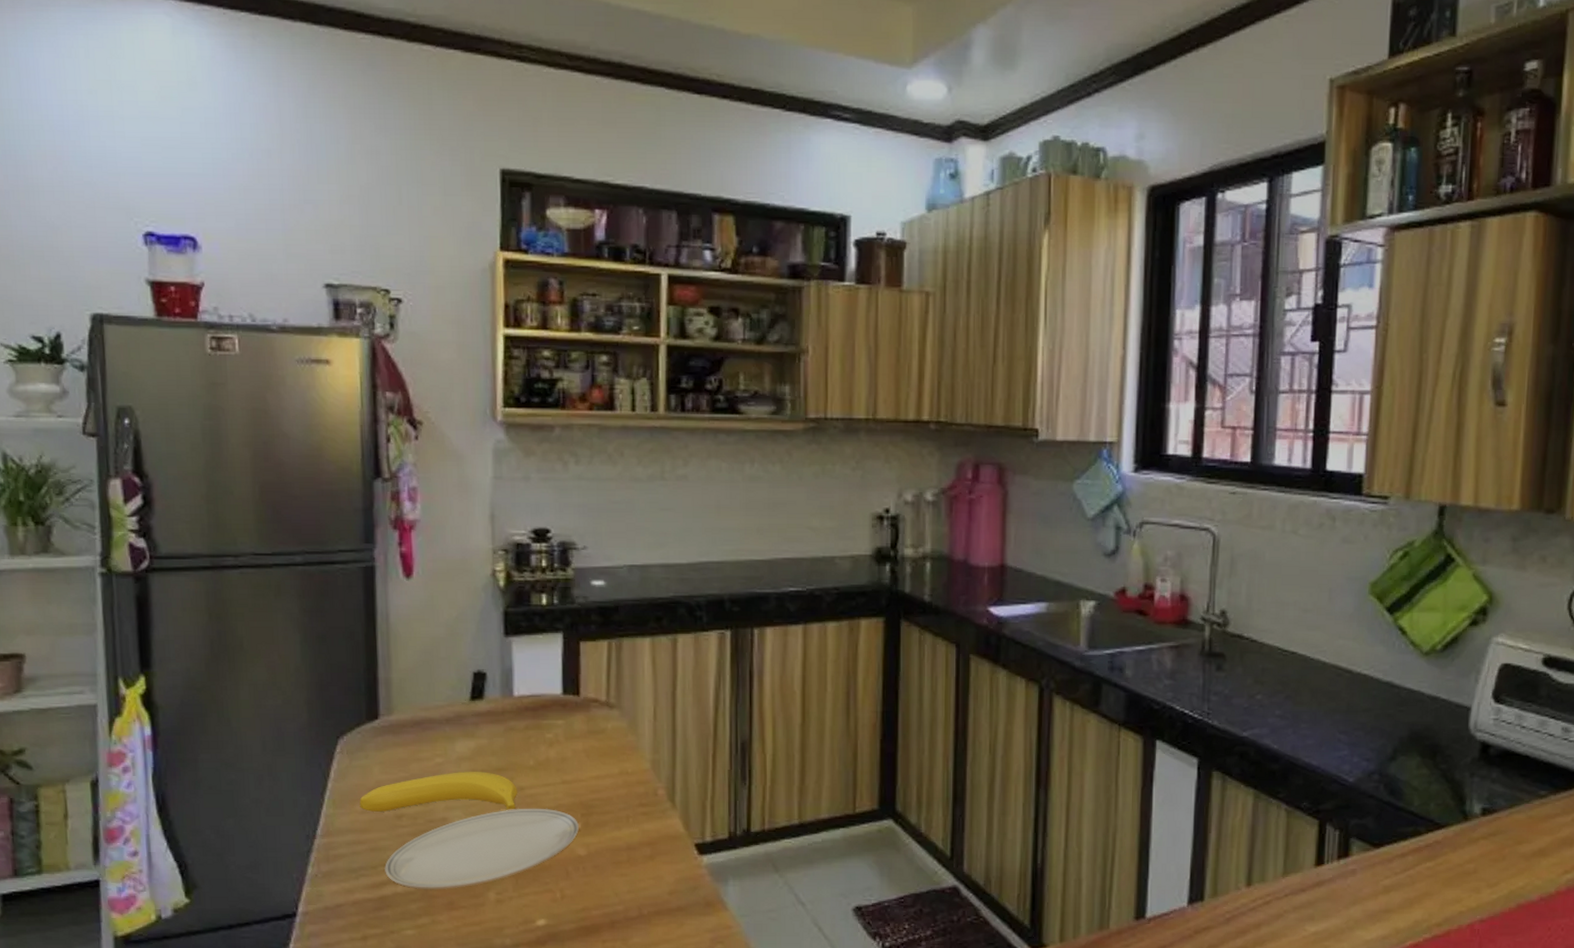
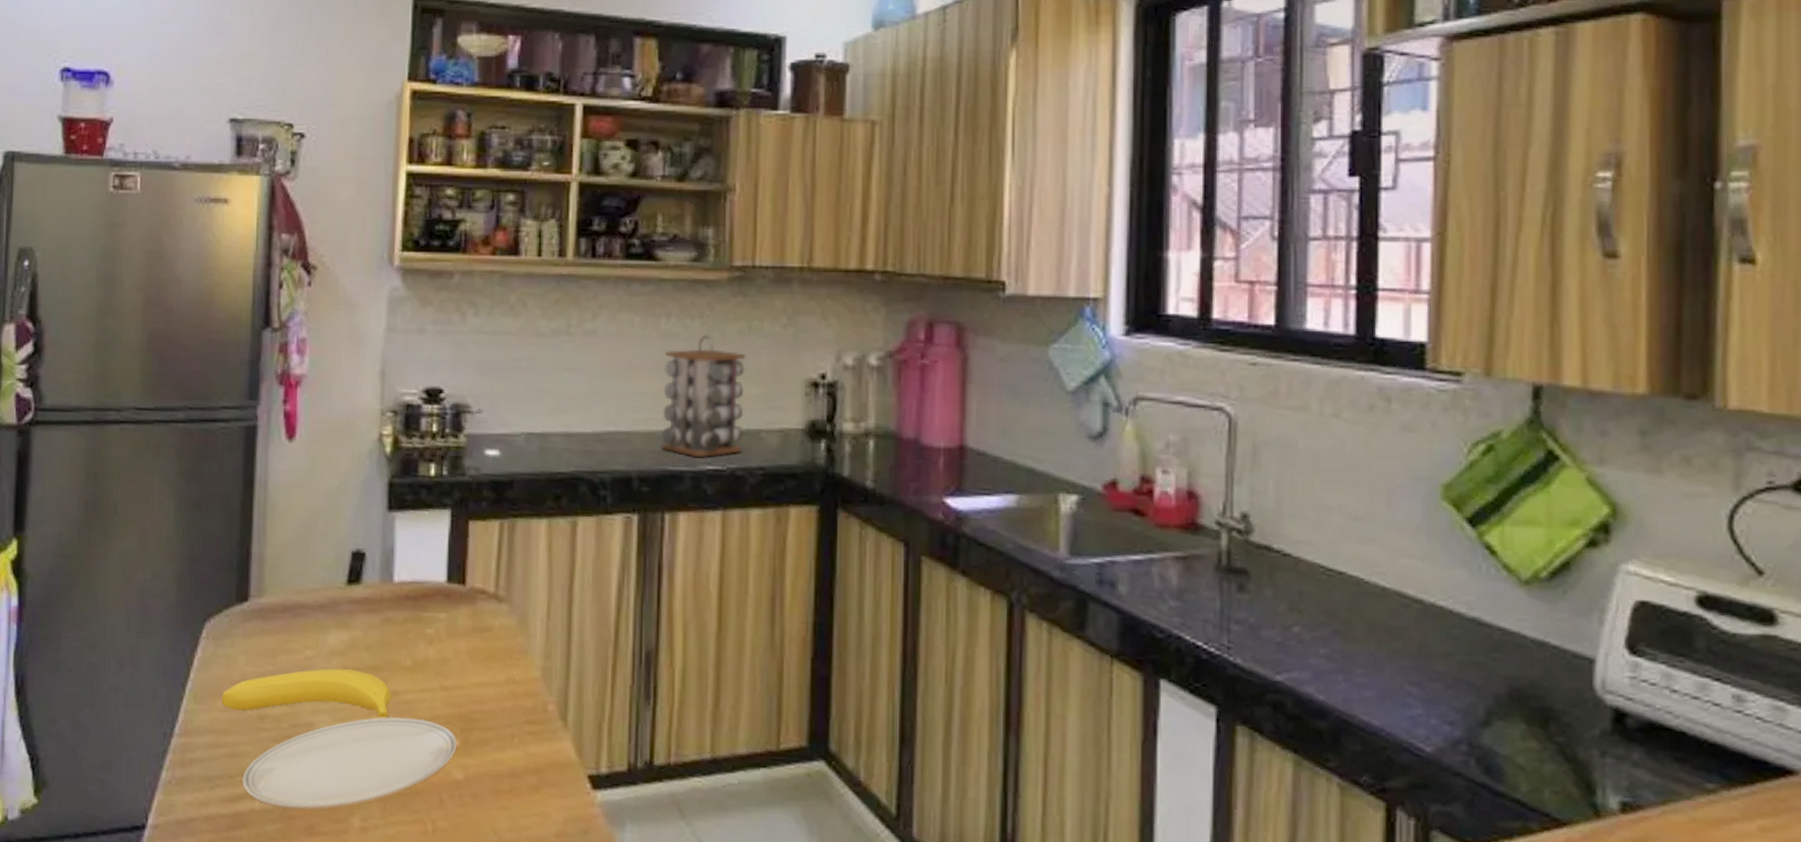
spice rack: none [749,477,821,582] -> present [662,334,746,458]

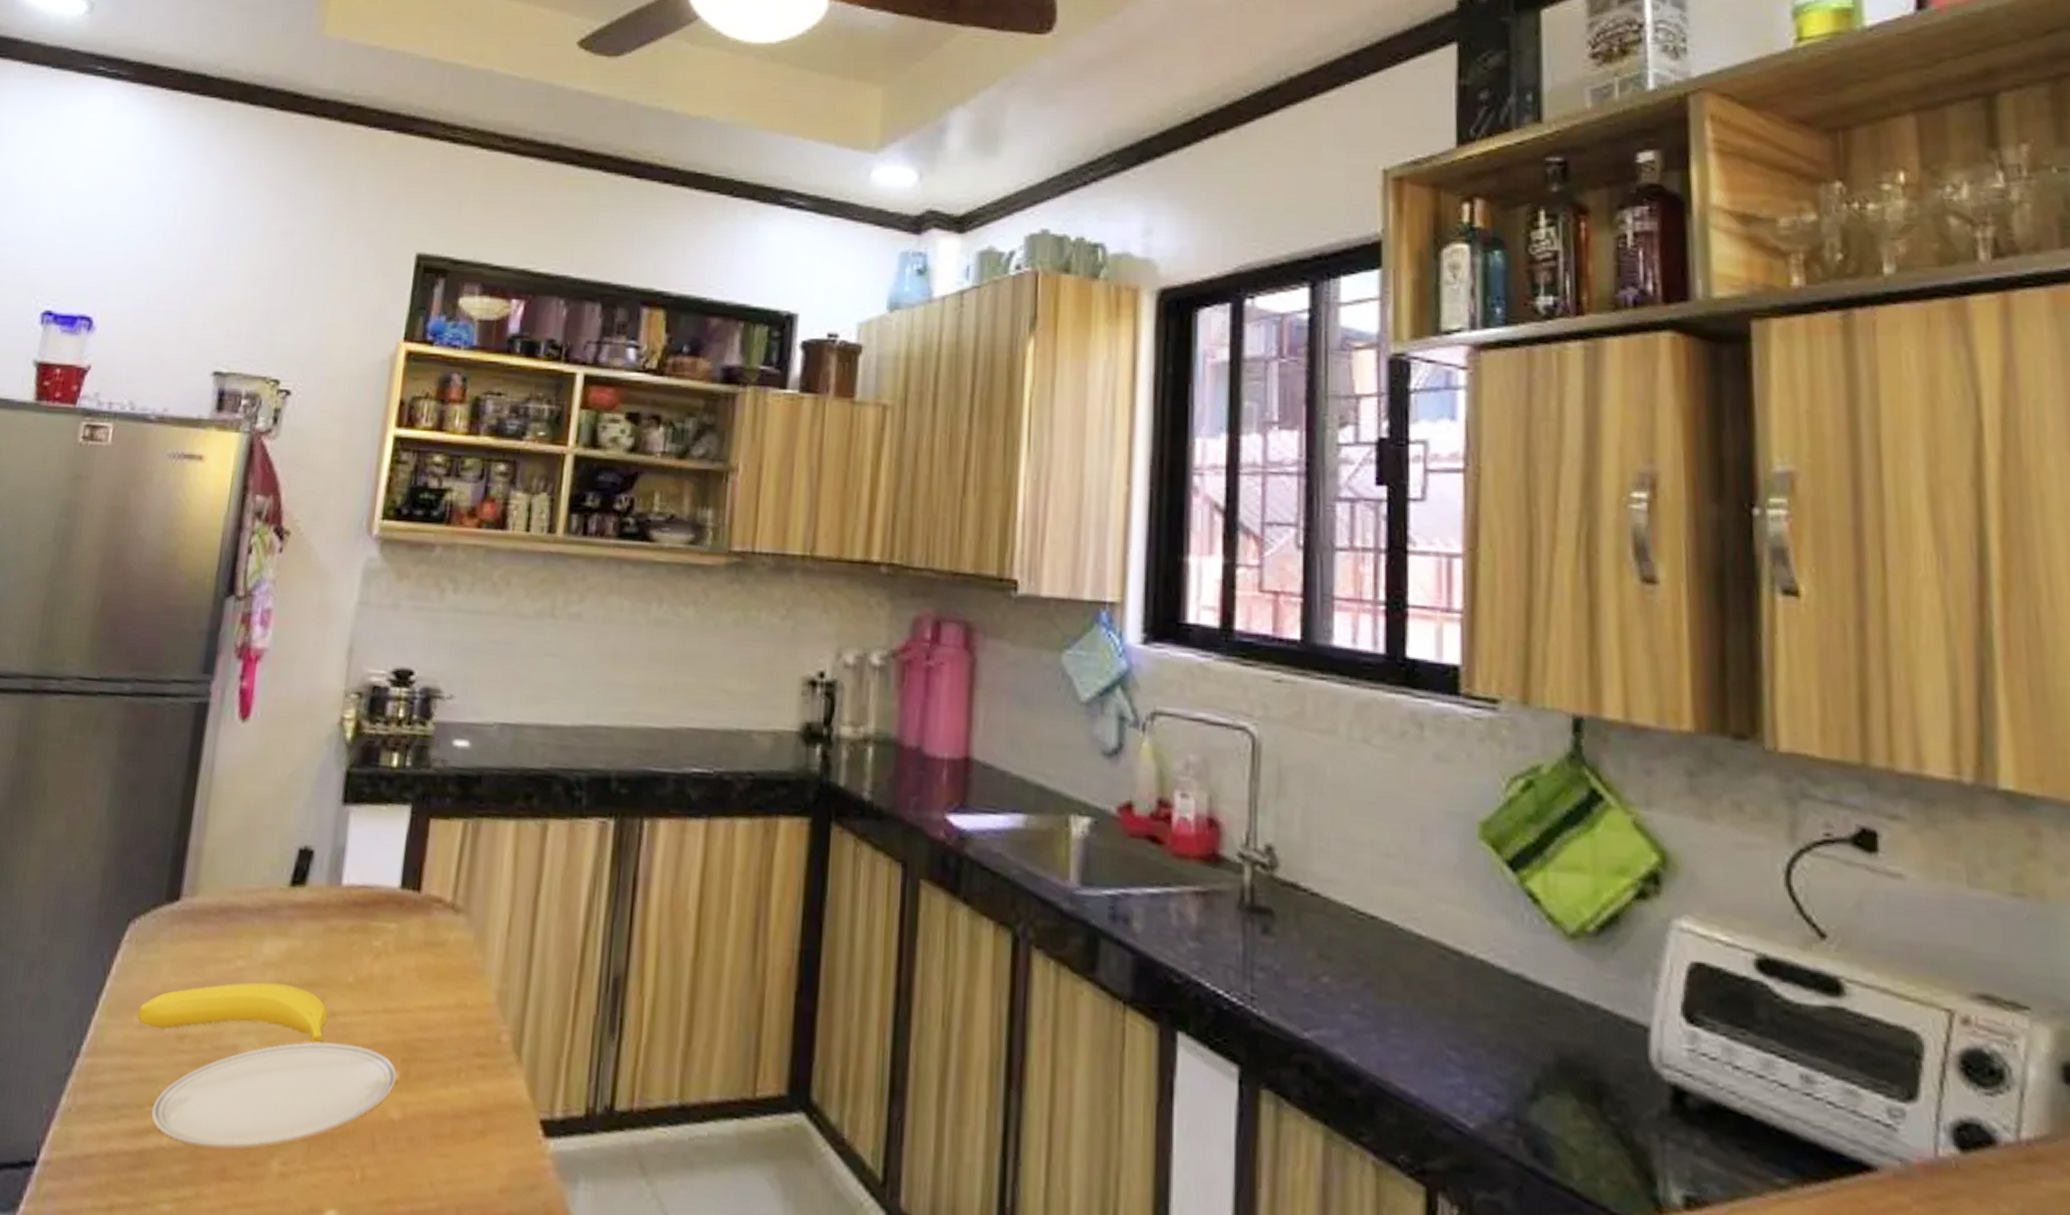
spice rack: present [662,334,746,458] -> none [645,623,741,760]

